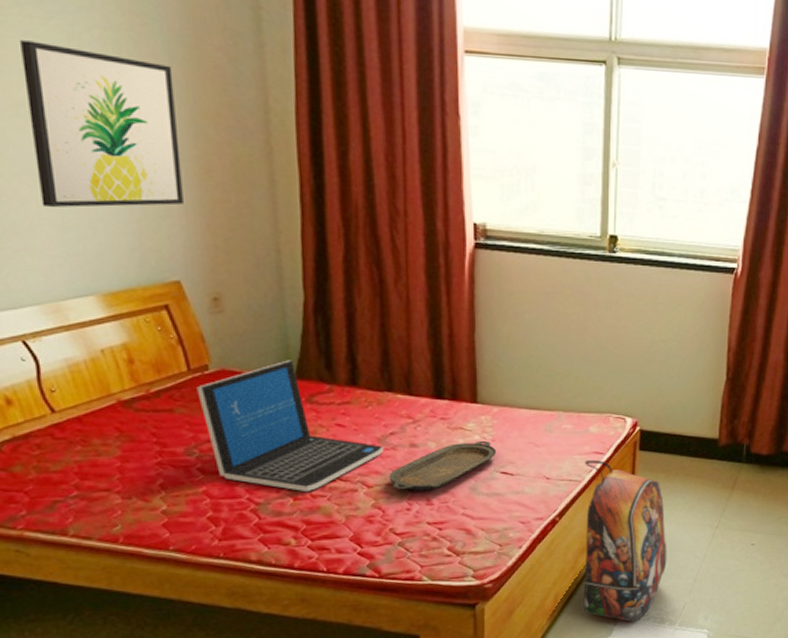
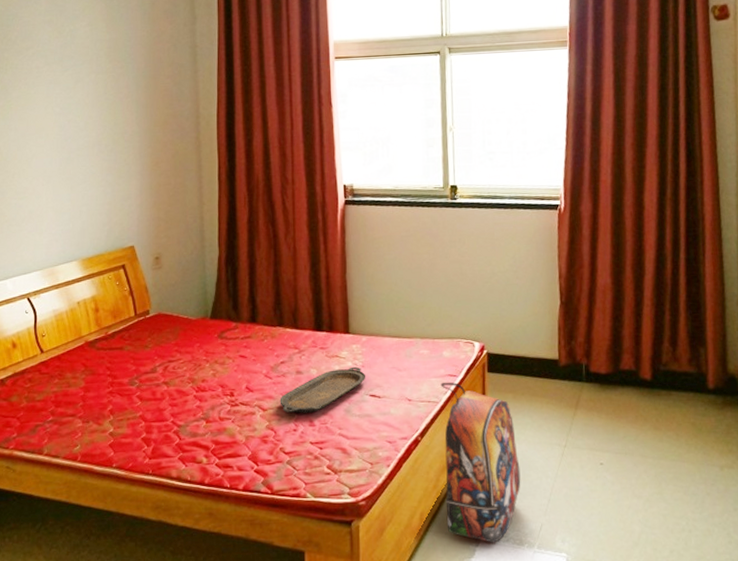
wall art: present [20,40,184,208] -> none [47,87,139,199]
laptop: present [197,360,383,493] -> none [140,303,275,416]

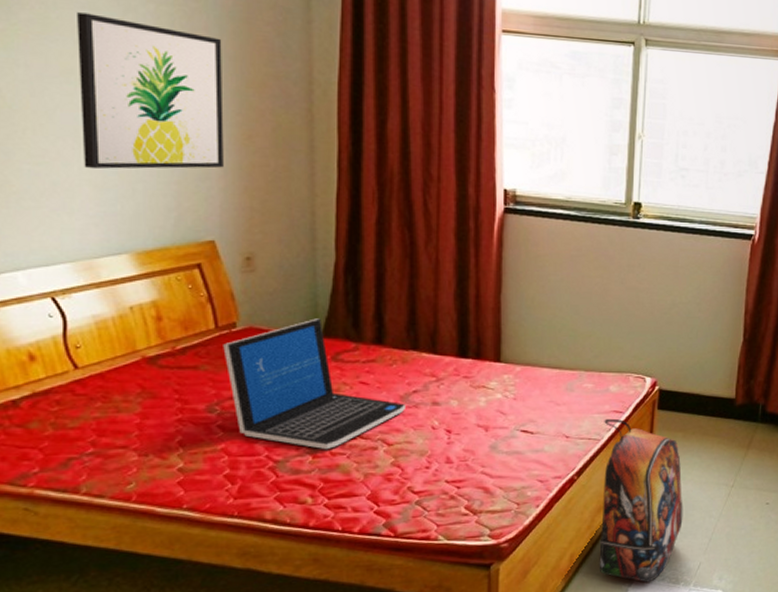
wall art: none [47,87,139,199] -> present [77,12,224,169]
laptop: none [140,303,275,416] -> present [223,318,405,450]
serving tray: present [279,366,366,413] -> none [409,399,518,449]

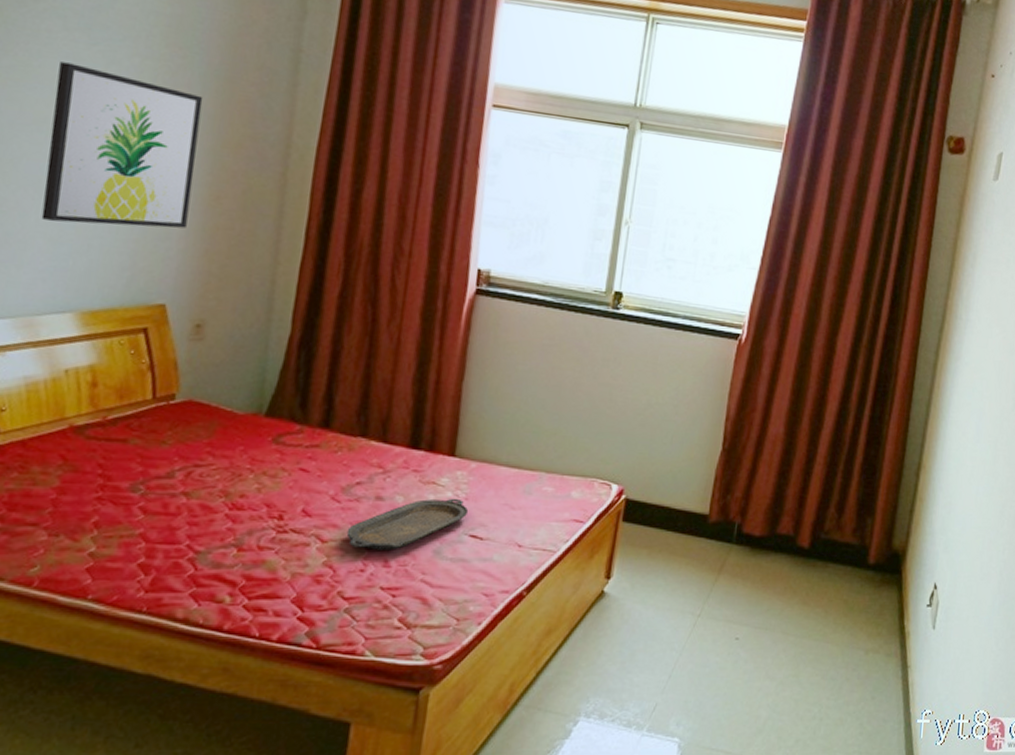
laptop: present [223,318,405,450] -> none [157,395,346,543]
serving tray: none [409,399,518,449] -> present [346,498,469,550]
backpack: present [599,418,683,583] -> none [542,528,644,723]

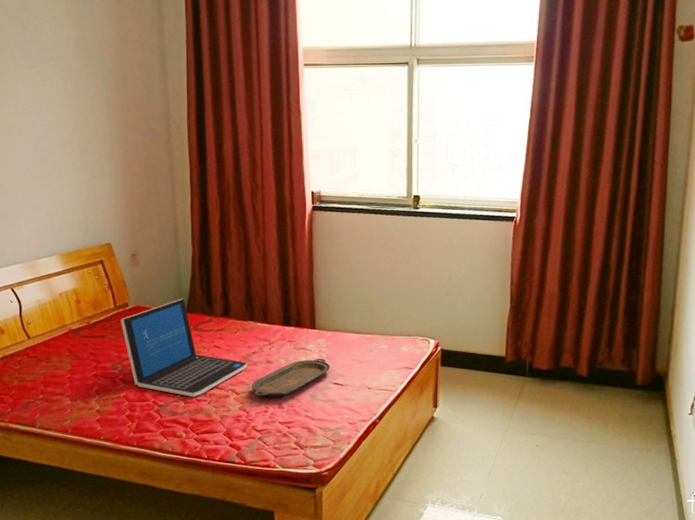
wall art: present [41,62,204,228] -> none [15,84,114,196]
laptop: none [157,395,346,543] -> present [120,298,247,398]

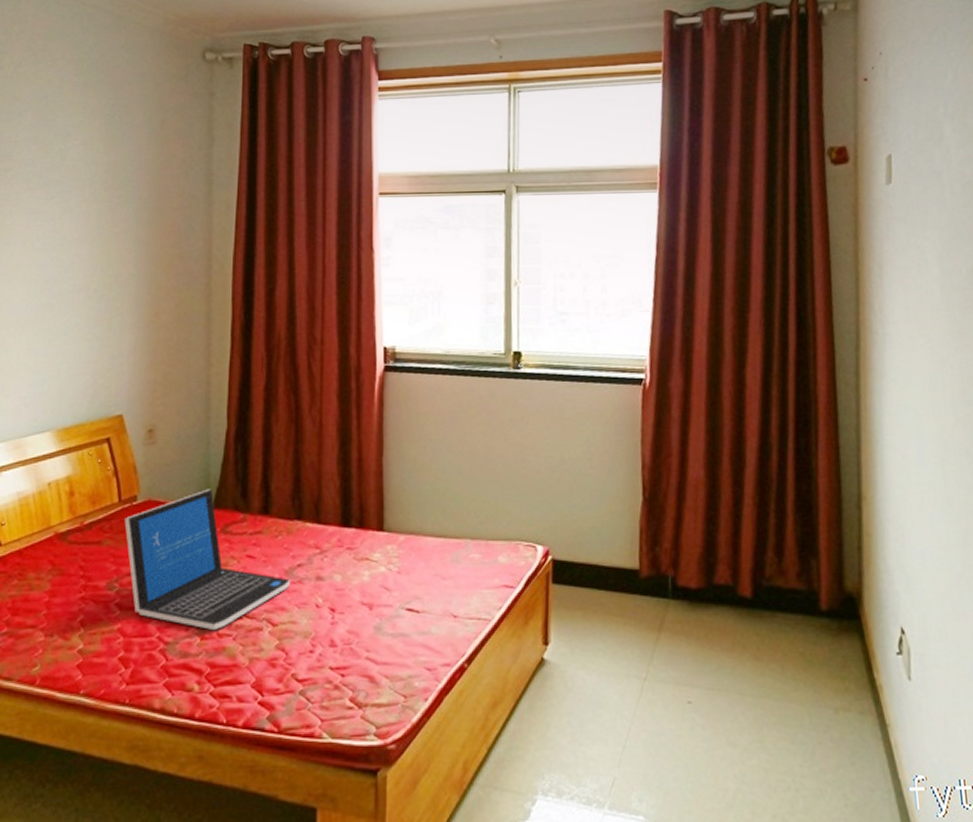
serving tray: present [251,358,331,397] -> none [294,572,403,630]

